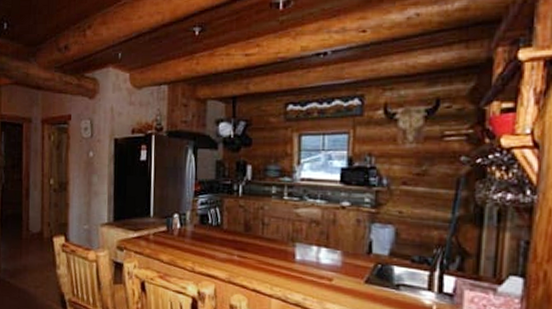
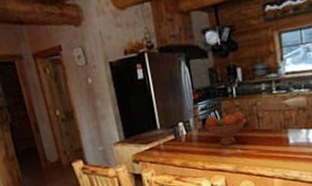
fruit bowl: none [201,213,249,249] -> present [204,112,246,146]

